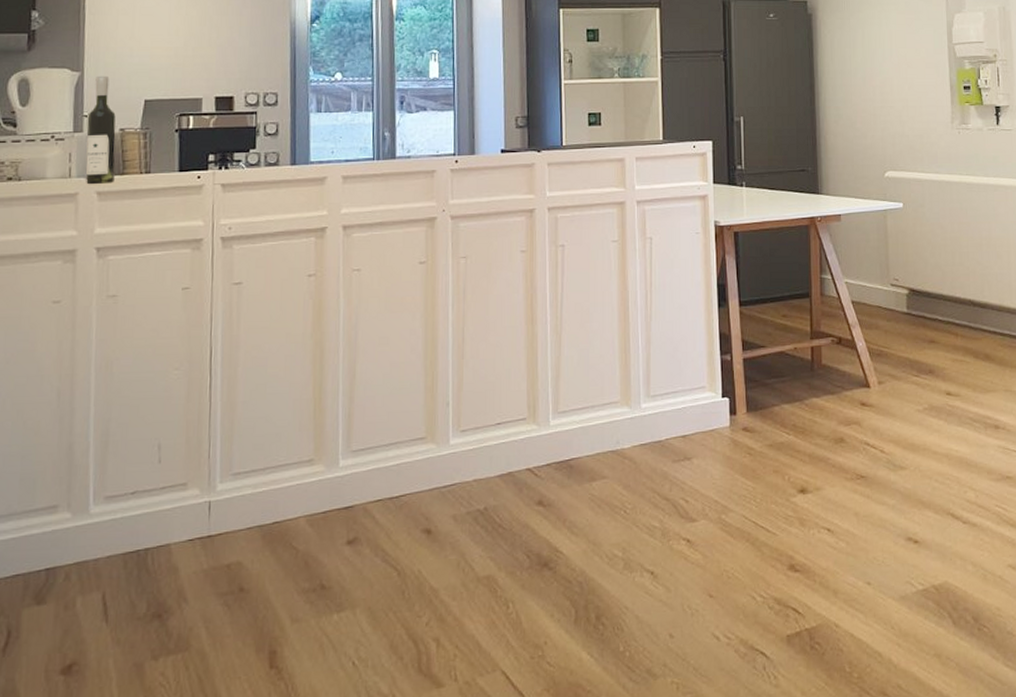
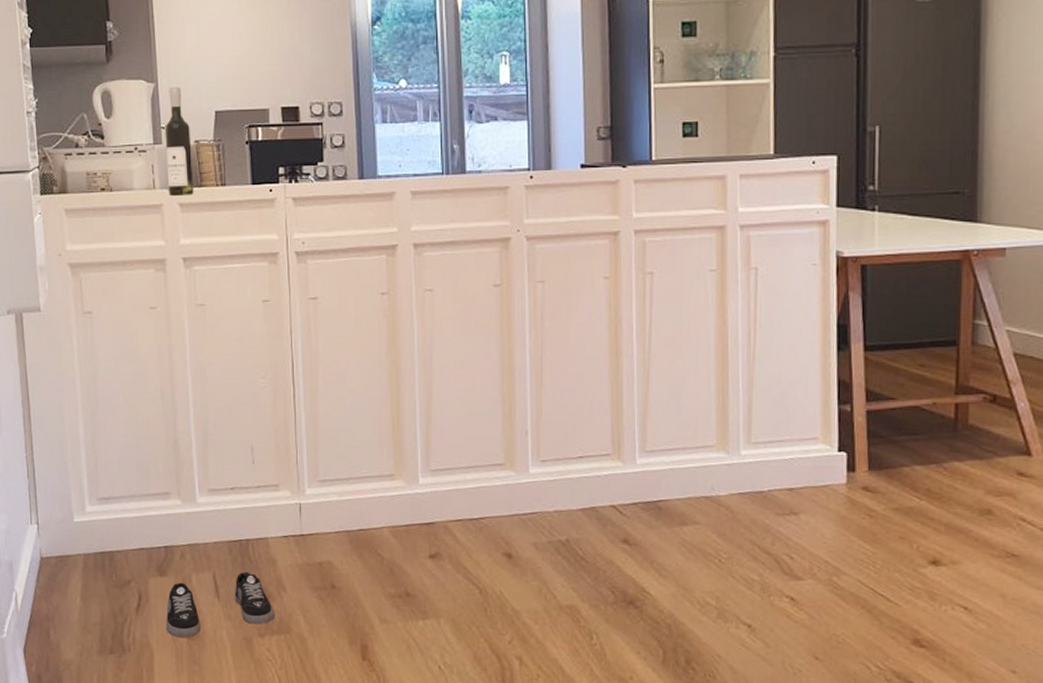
shoe: none [39,586,173,676] -> present [166,572,275,638]

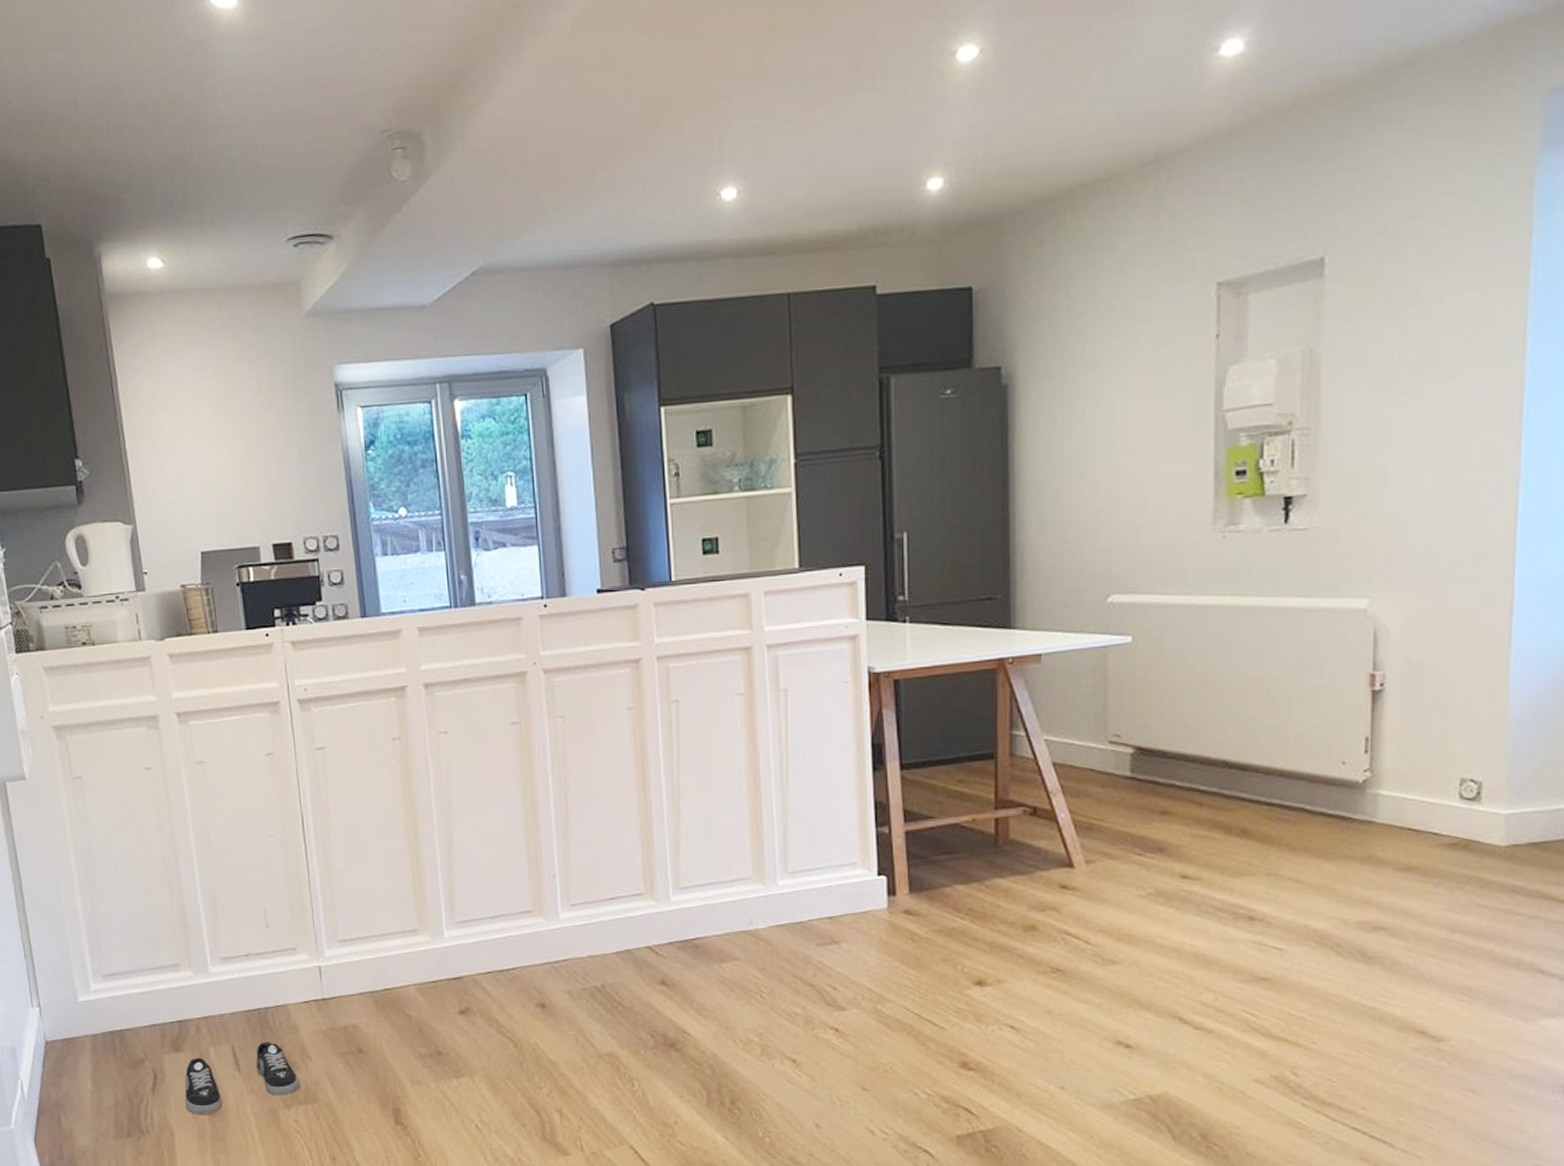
bottle: present [165,86,194,197] -> none [147,527,184,648]

